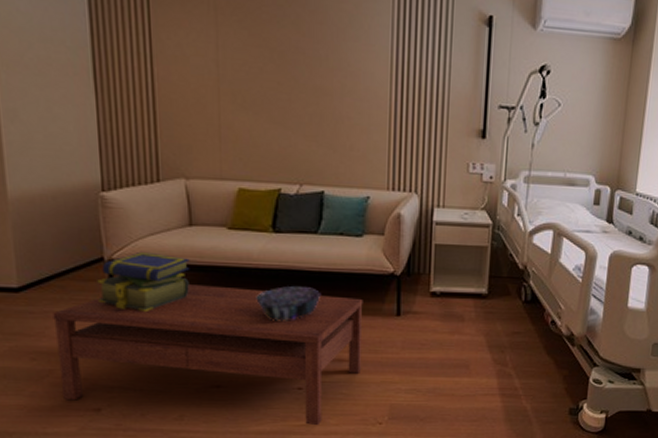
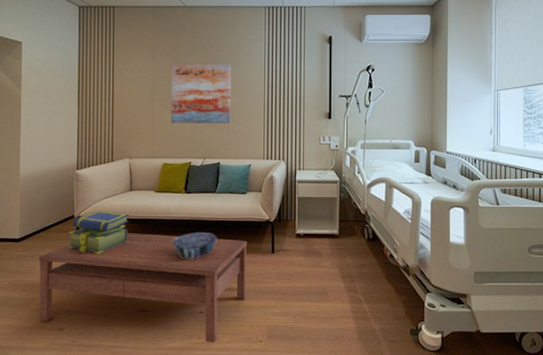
wall art: none [246,38,341,136] -> present [170,64,231,123]

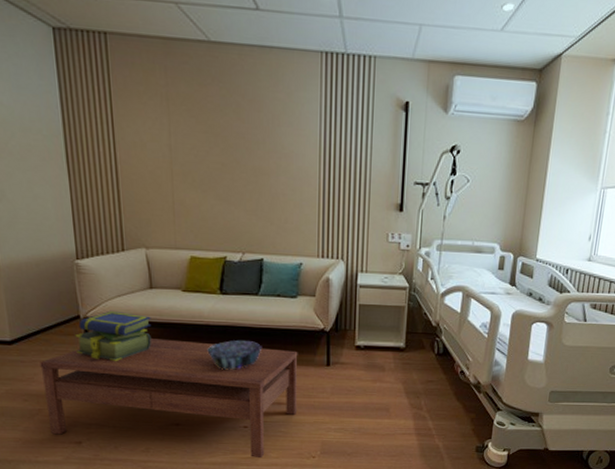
wall art: present [170,64,231,123] -> none [194,125,276,210]

